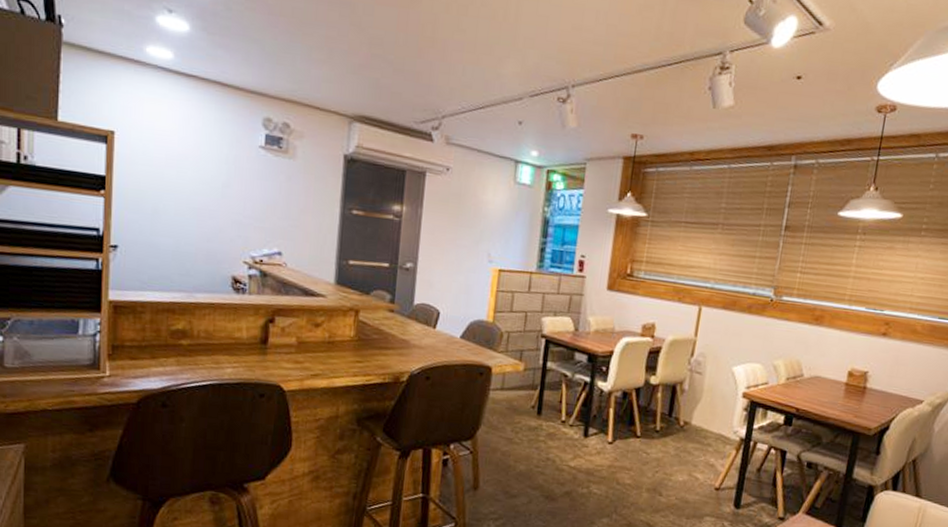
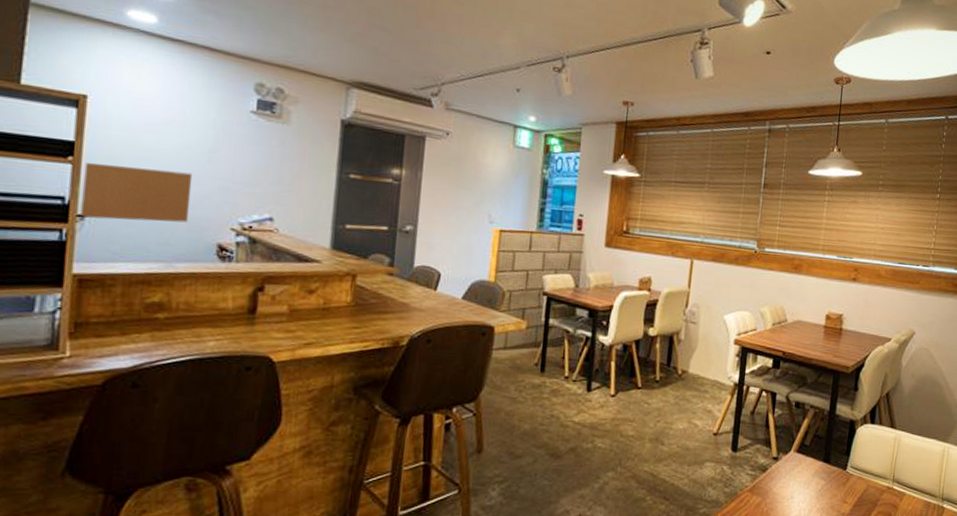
wall art: none [113,196,209,255] -> present [80,163,193,223]

